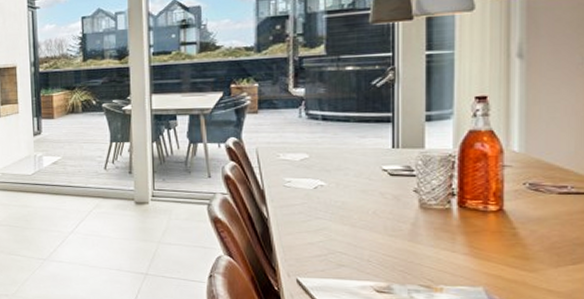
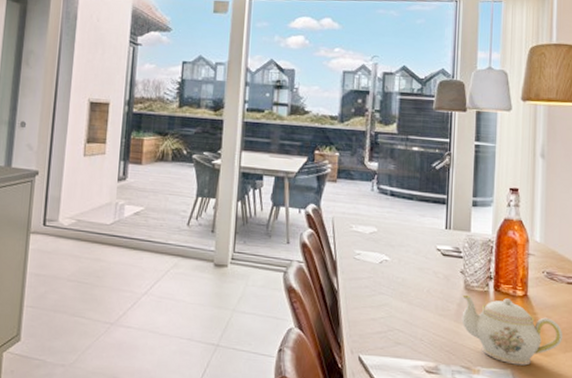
teapot: none [417,213,554,282] -> present [461,294,563,366]

